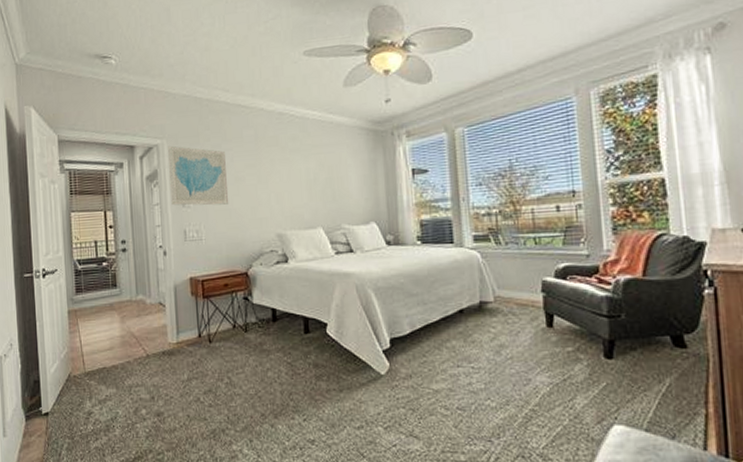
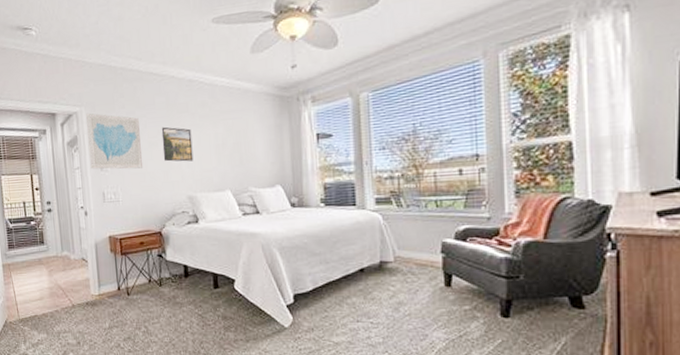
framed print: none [249,160,283,198] -> present [161,126,194,162]

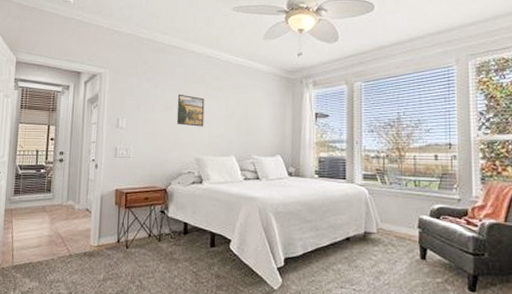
wall art: present [86,113,144,170] -> none [107,75,158,129]

